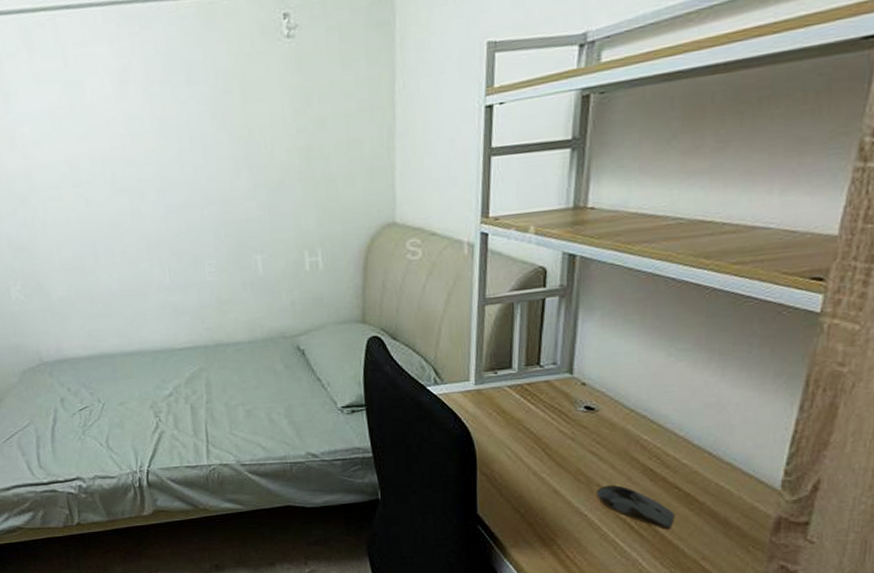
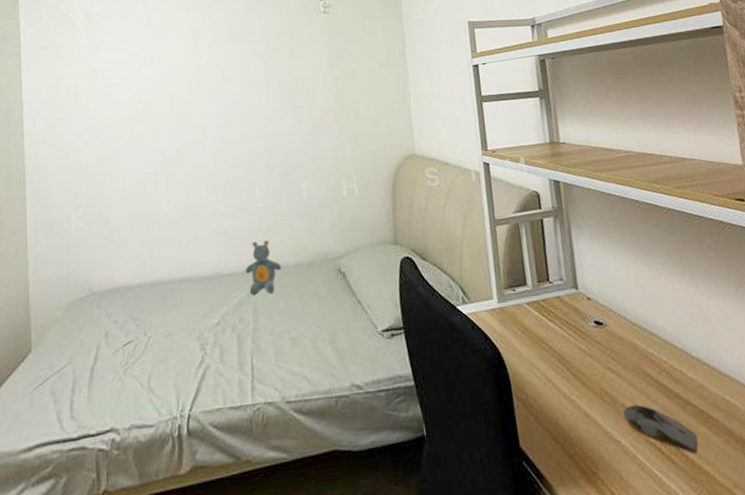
stuffed animal: none [196,315,236,370] -> present [245,240,282,296]

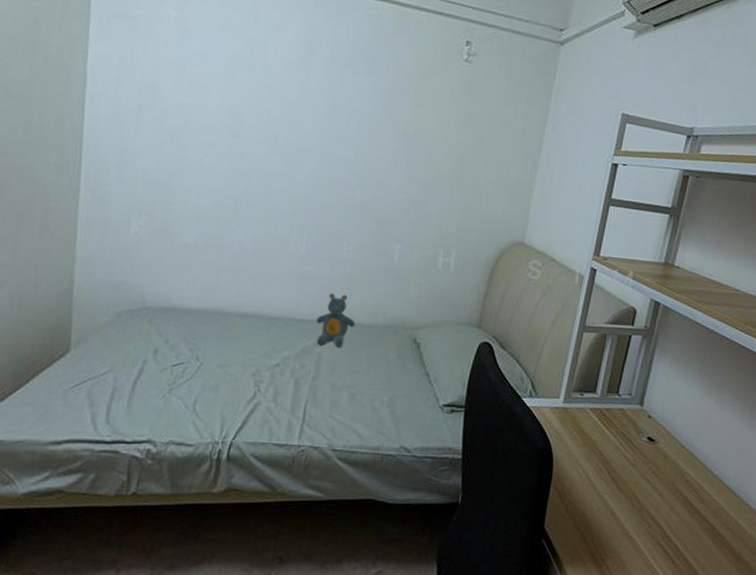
computer mouse: present [623,405,699,454] -> none [645,513,703,560]

